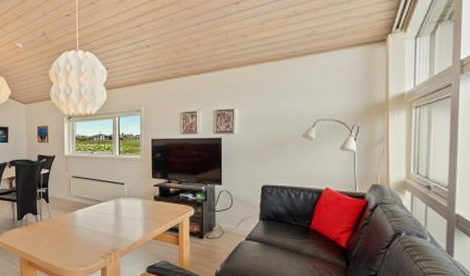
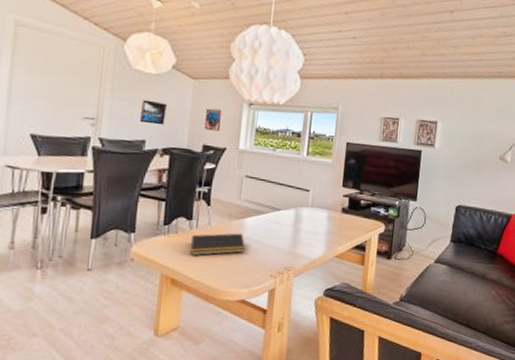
notepad: none [38,223,79,243] -> present [190,233,246,256]

